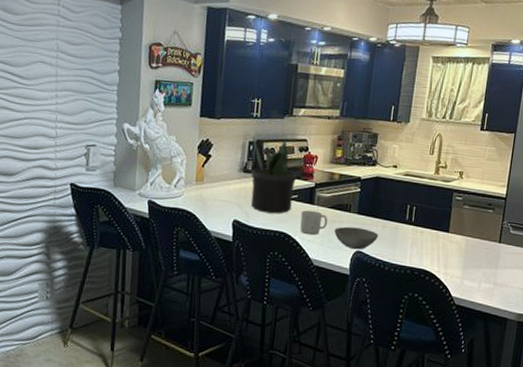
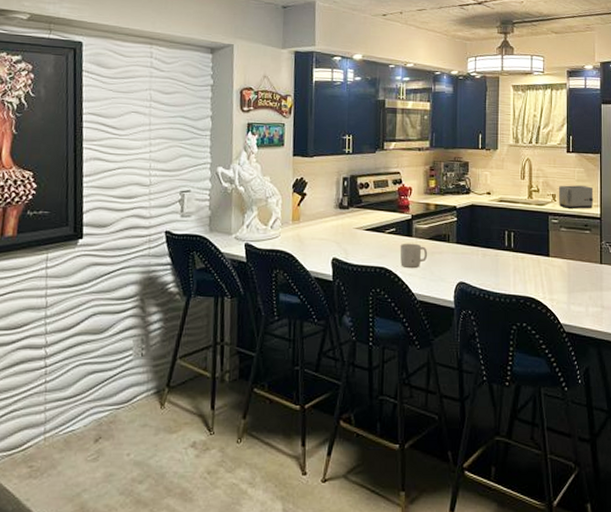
planter: present [251,136,298,214] -> none [346,172,393,249]
bowl: present [334,226,378,250] -> none [435,257,479,281]
toaster: none [464,163,503,188] -> present [558,185,594,209]

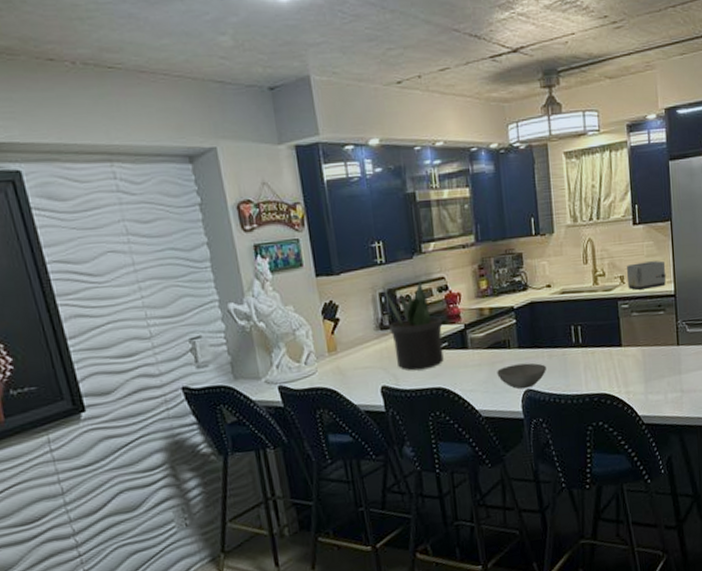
planter: none [346,172,393,249] -> present [382,283,444,371]
mug: present [399,243,428,269] -> none [455,355,488,385]
bowl: none [435,257,479,281] -> present [497,363,546,389]

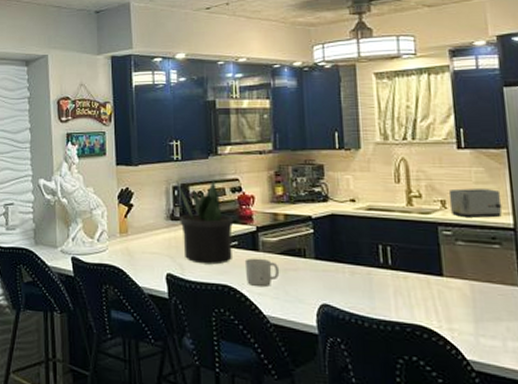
mug: none [455,355,488,385] -> present [244,258,280,287]
bowl: present [497,363,546,389] -> none [290,275,347,303]

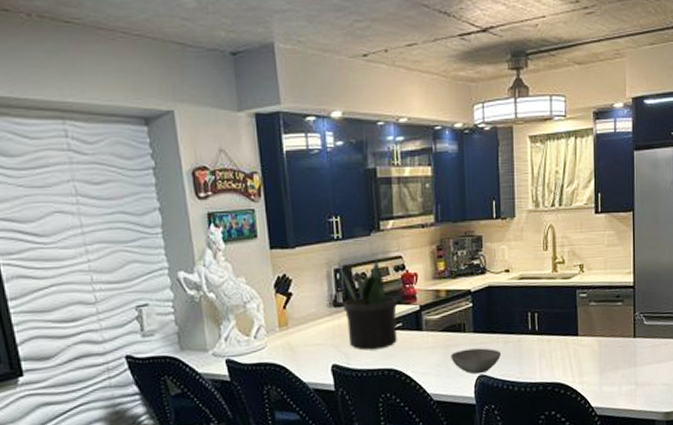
mug: present [244,258,280,287] -> none [409,337,442,367]
bowl: none [290,275,347,303] -> present [451,348,501,375]
toaster: present [448,188,502,218] -> none [586,251,626,279]

